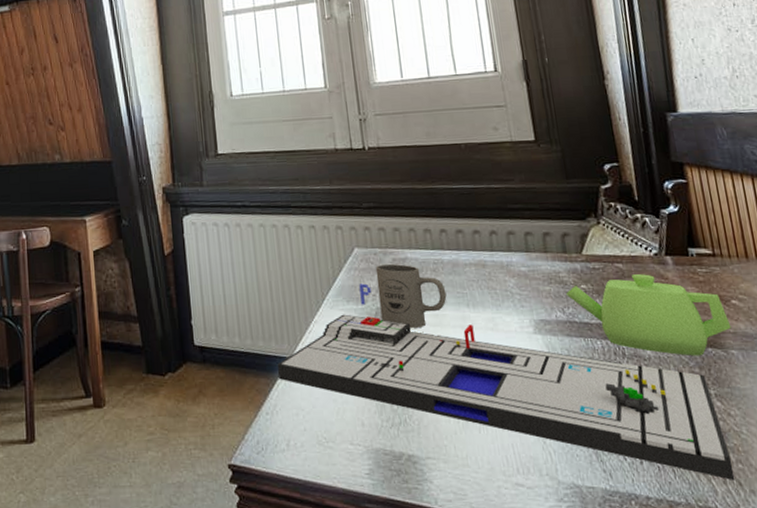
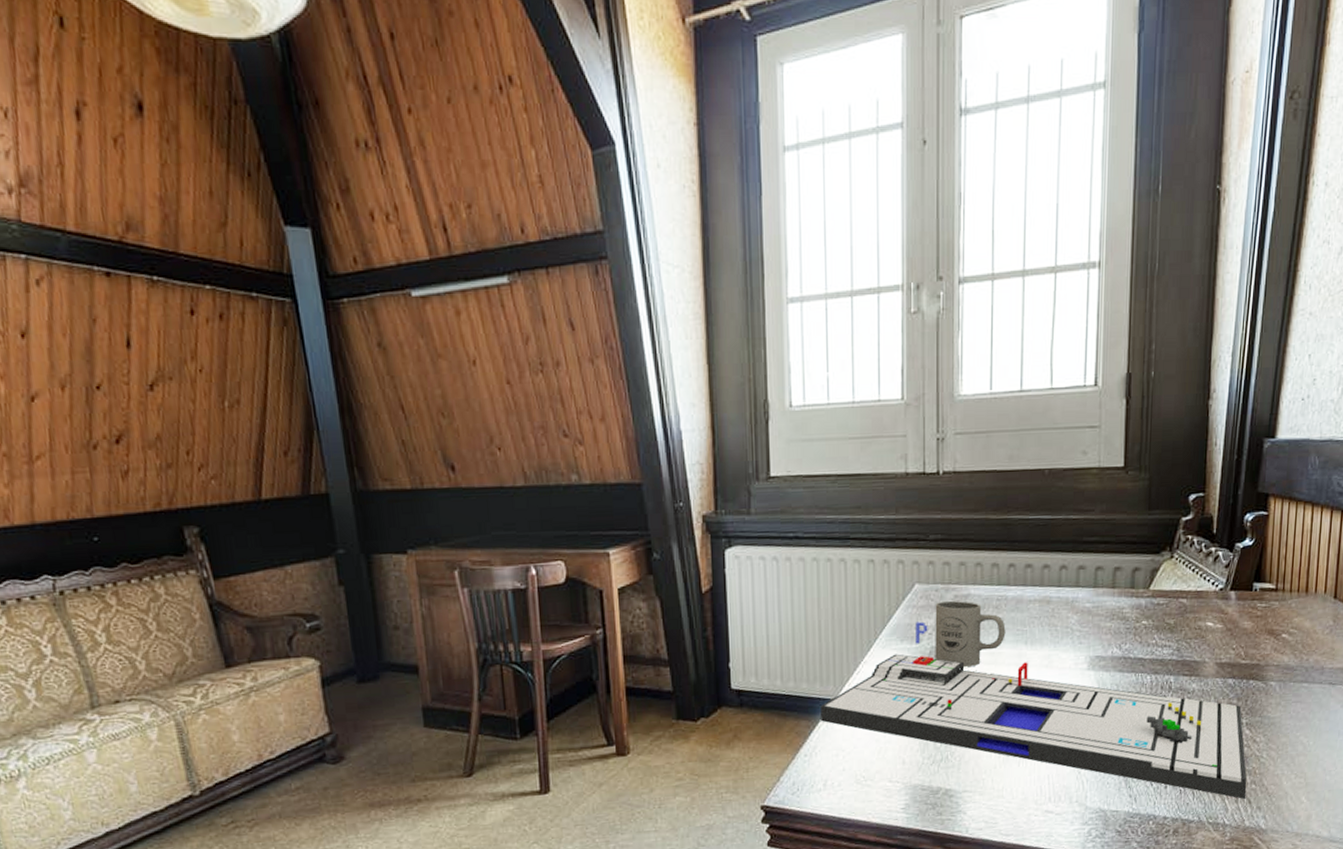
teapot: present [565,274,732,356] -> none [1125,609,1276,689]

